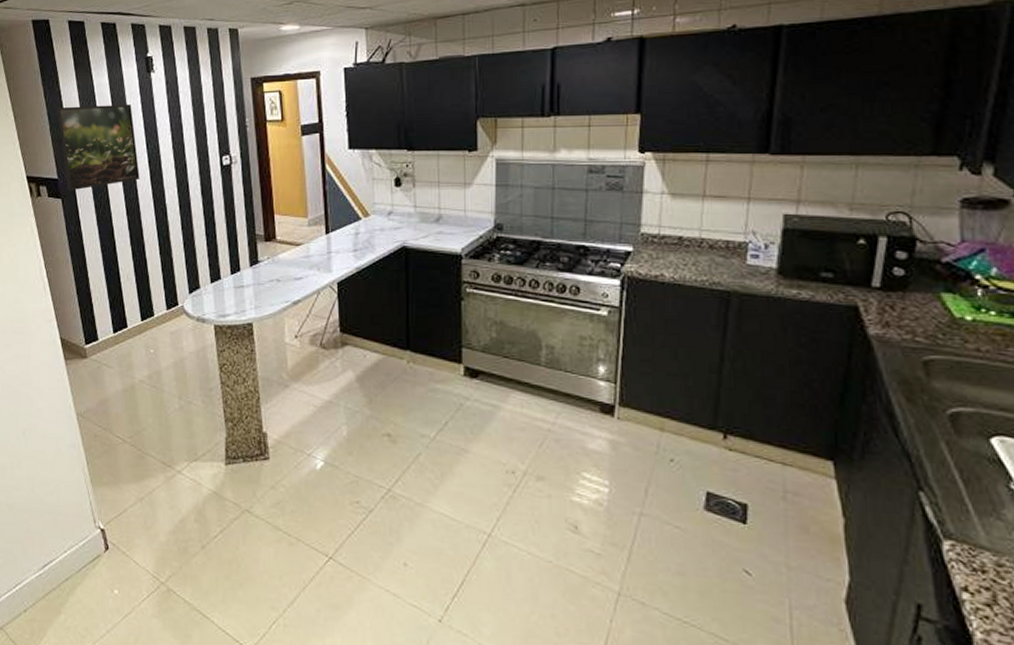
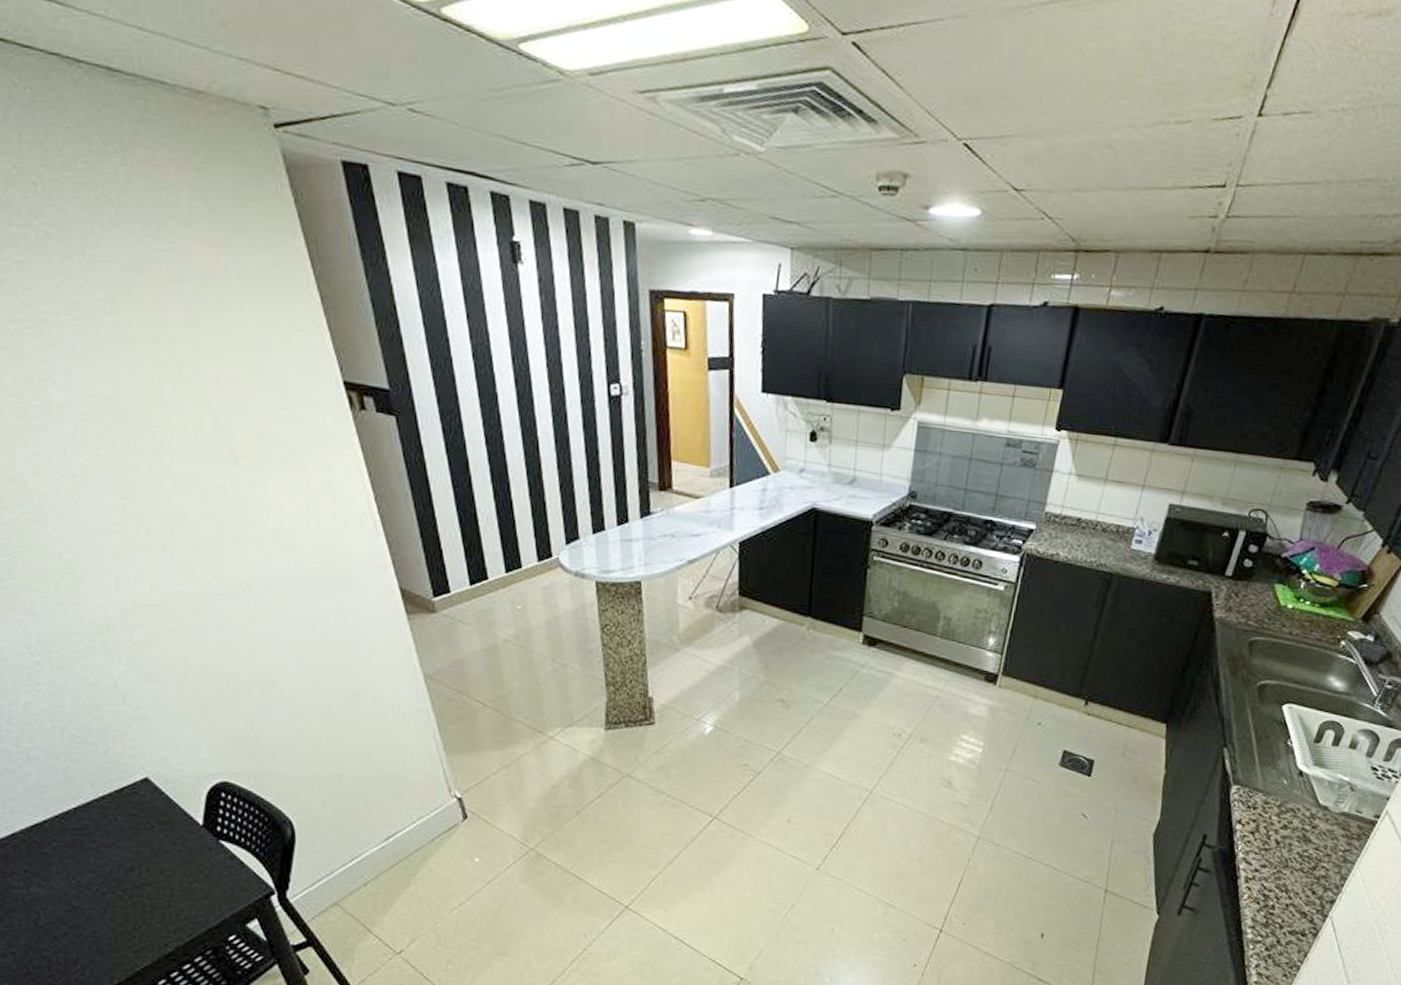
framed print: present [57,104,140,191] -> none [384,293,503,408]

